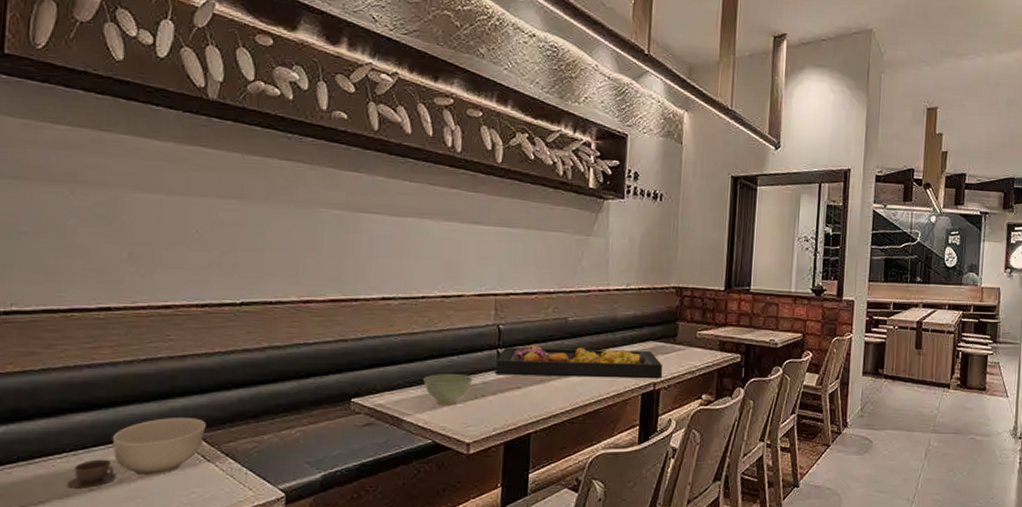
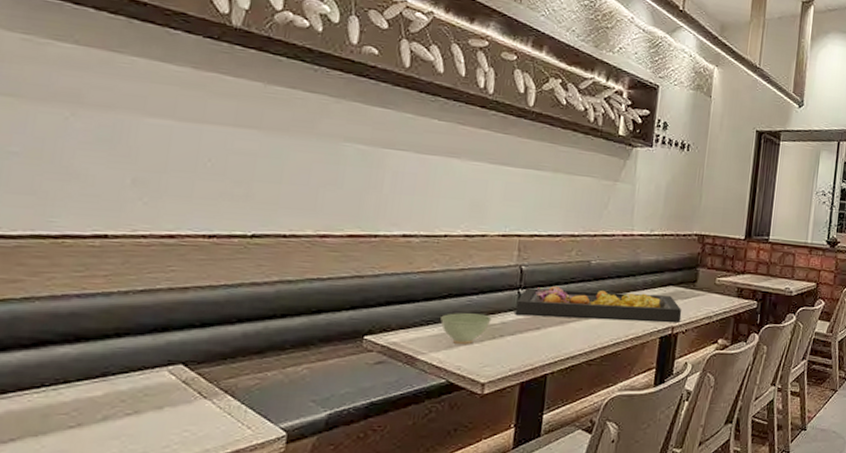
teacup: present [66,459,116,488] -> none [42,394,100,425]
bowl: present [112,418,206,476] -> none [98,352,205,413]

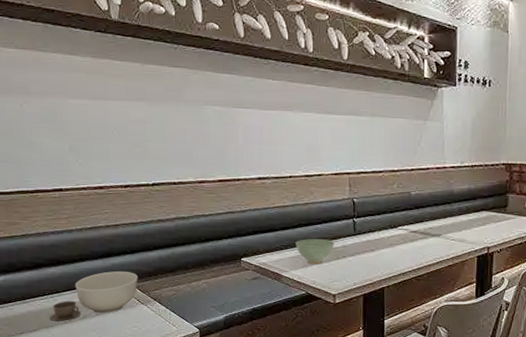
teacup: none [42,394,100,425] -> present [49,300,81,321]
bowl: none [98,352,205,413] -> present [75,271,138,314]
food tray: present [515,285,682,322] -> none [353,214,496,243]

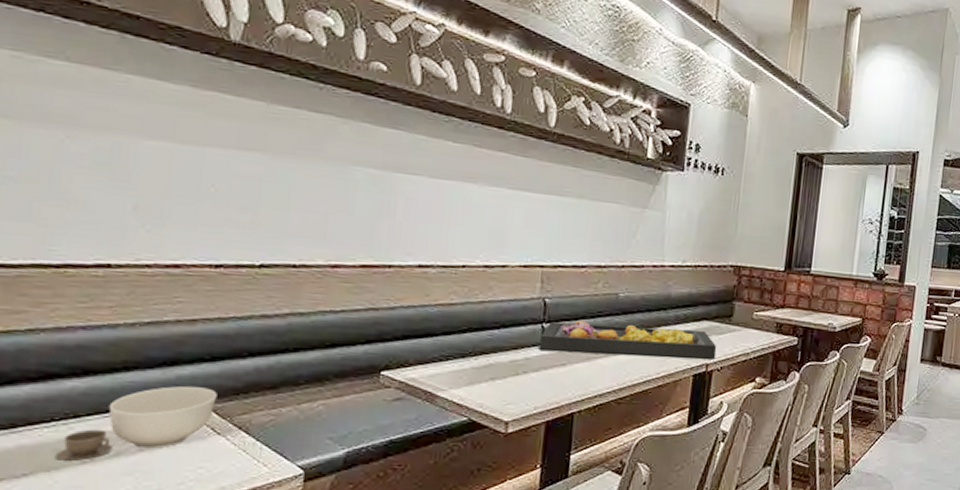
bowl: present [295,239,335,265] -> none [460,348,515,382]
food tray: none [353,214,496,243] -> present [539,319,717,359]

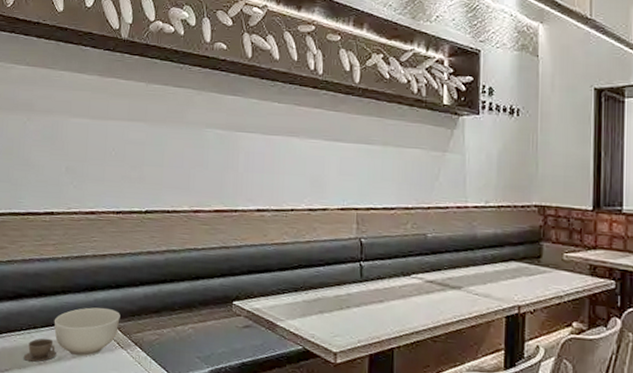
food tray: present [539,319,717,359] -> none [359,258,528,301]

